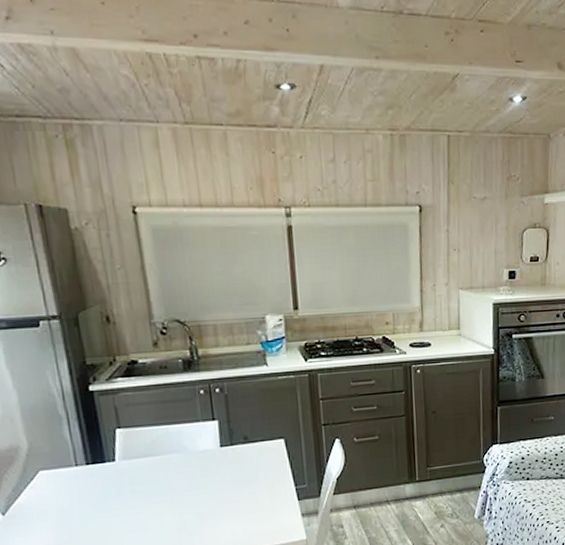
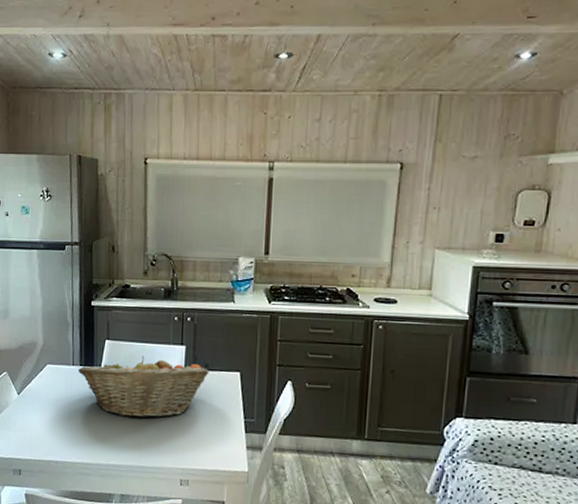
fruit basket: none [85,438,250,513] -> present [78,355,209,419]

